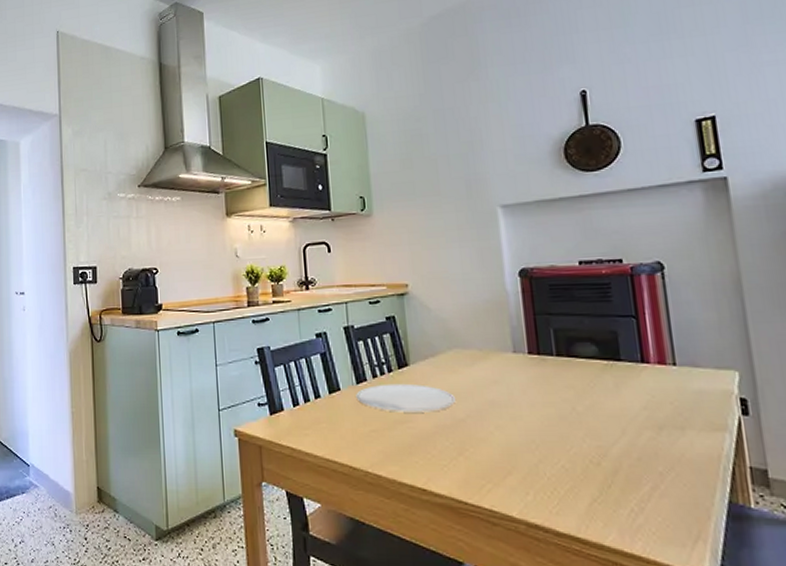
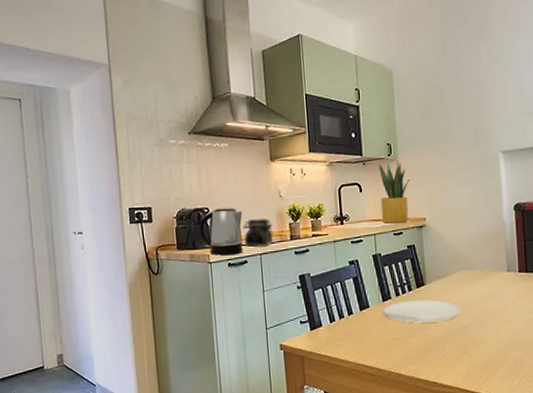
kettle: none [146,267,194,323] -> present [199,207,243,256]
jar: none [194,280,228,315] -> present [242,218,273,248]
planter: none [350,216,388,290] -> present [379,160,410,224]

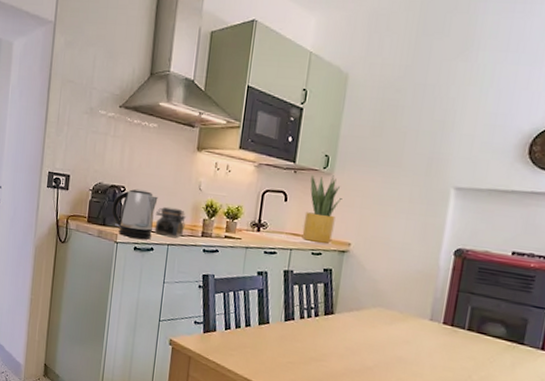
plate: present [382,299,462,323] -> none [281,325,369,357]

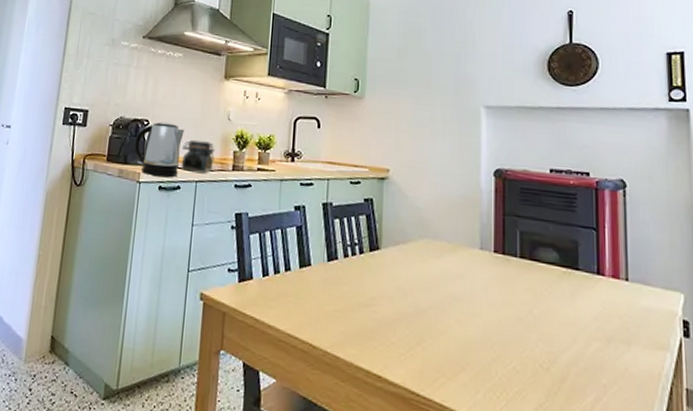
planter: present [302,175,342,244] -> none [338,99,376,171]

